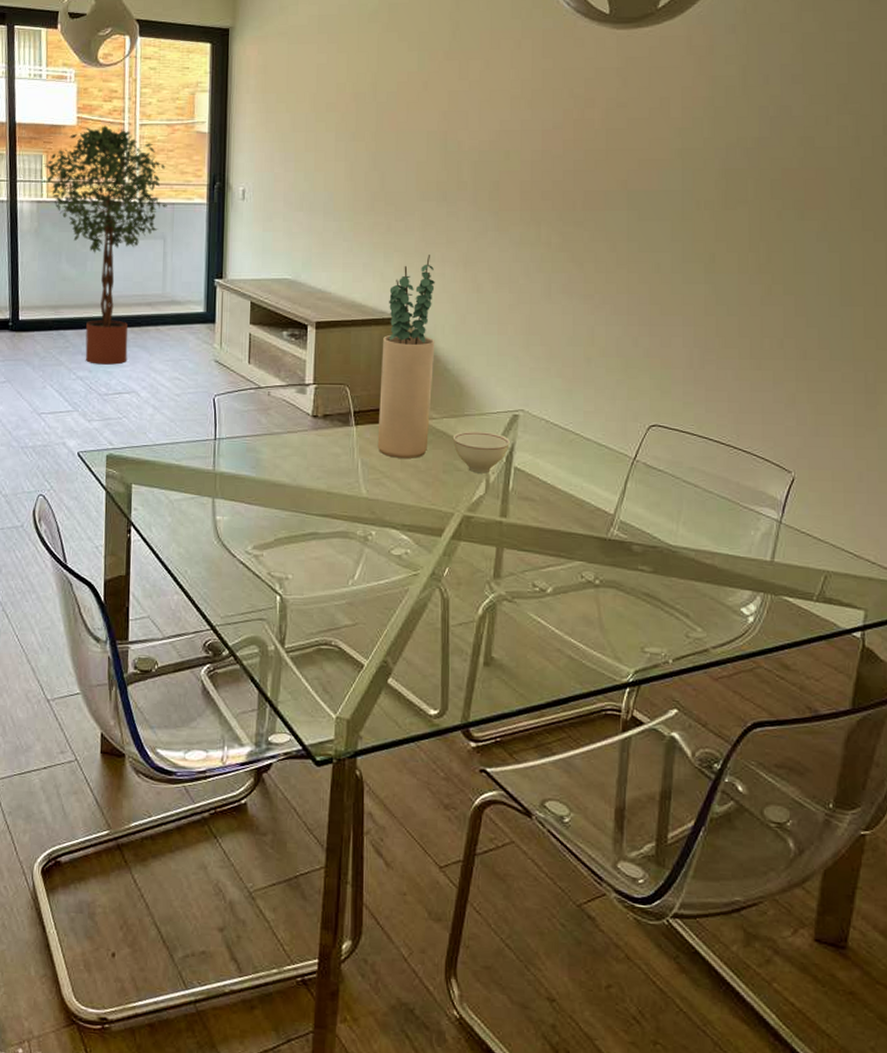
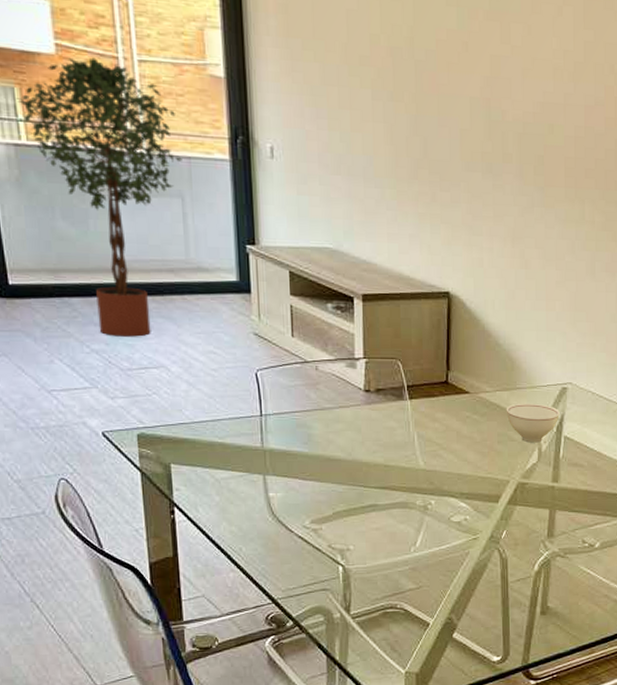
vase: present [377,255,435,458] -> none [432,228,486,430]

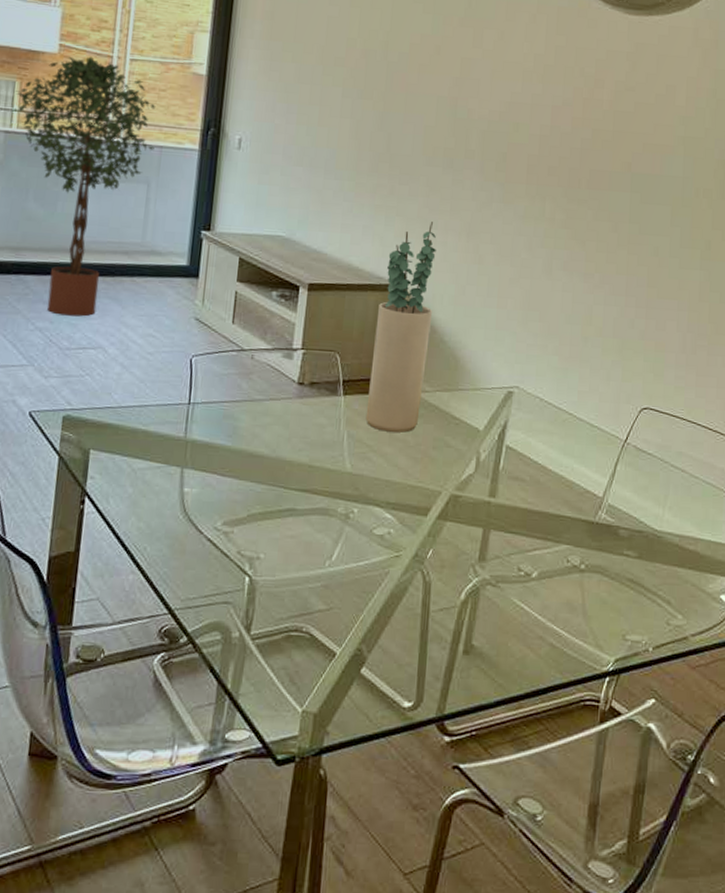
vase: none [432,228,486,430] -> present [365,222,436,433]
bowl: present [506,403,560,443] -> none [444,405,503,451]

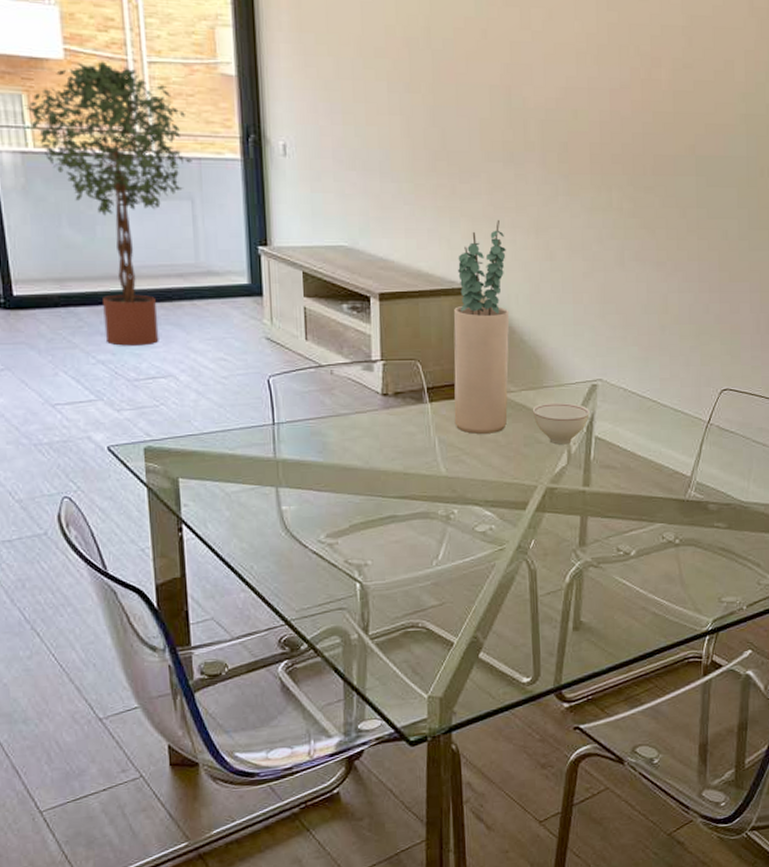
bowl: none [444,405,503,451] -> present [532,402,590,445]

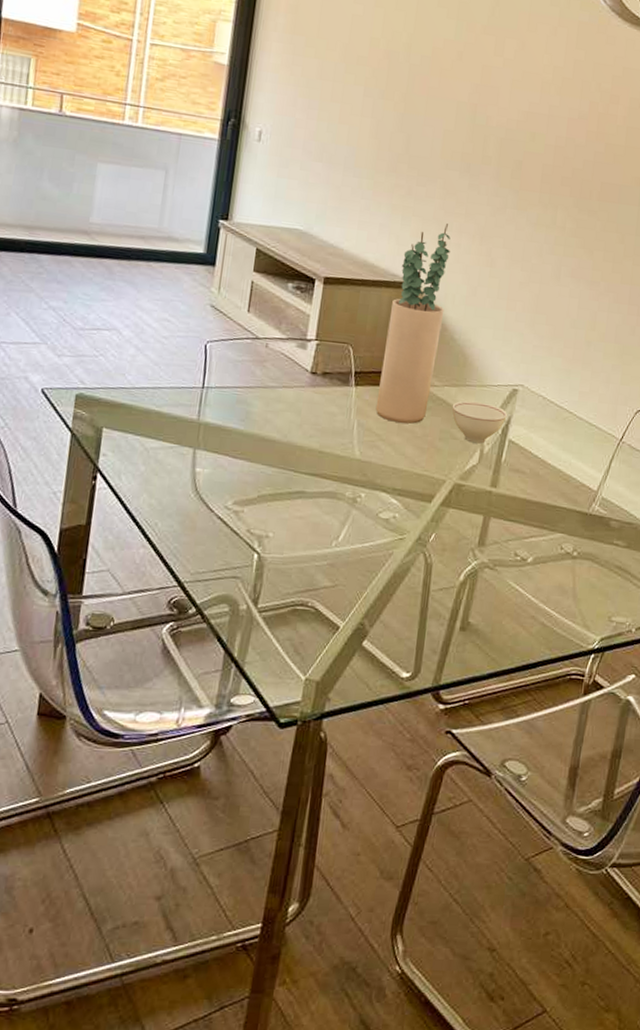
potted tree: present [23,61,192,346] -> none [30,37,175,298]

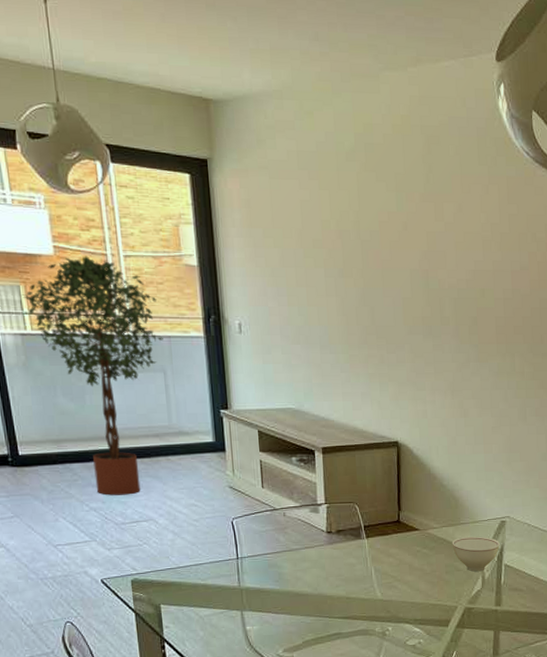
potted tree: none [30,37,175,298] -> present [21,256,163,495]
vase: present [375,223,450,424] -> none [384,384,432,564]

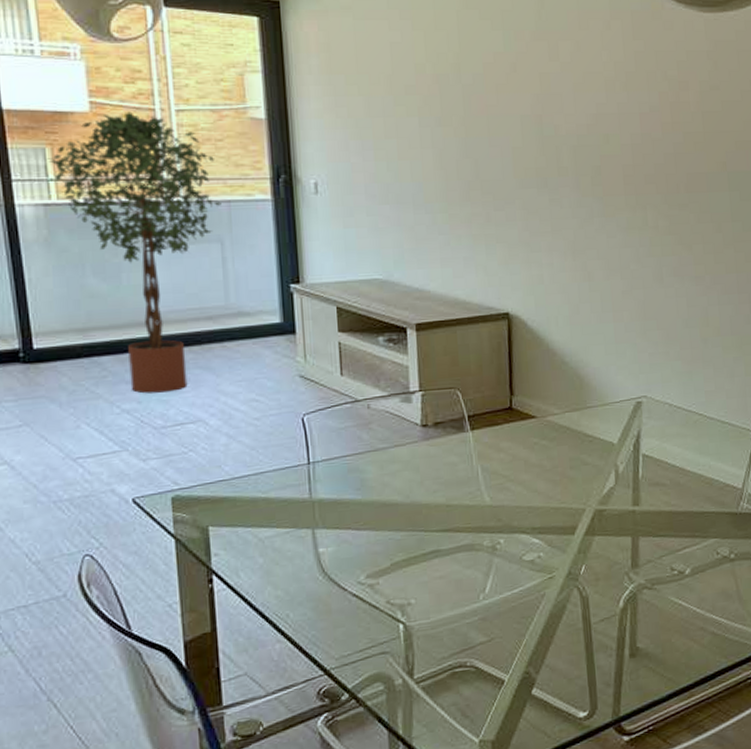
bowl: present [451,536,500,572] -> none [576,421,636,465]

